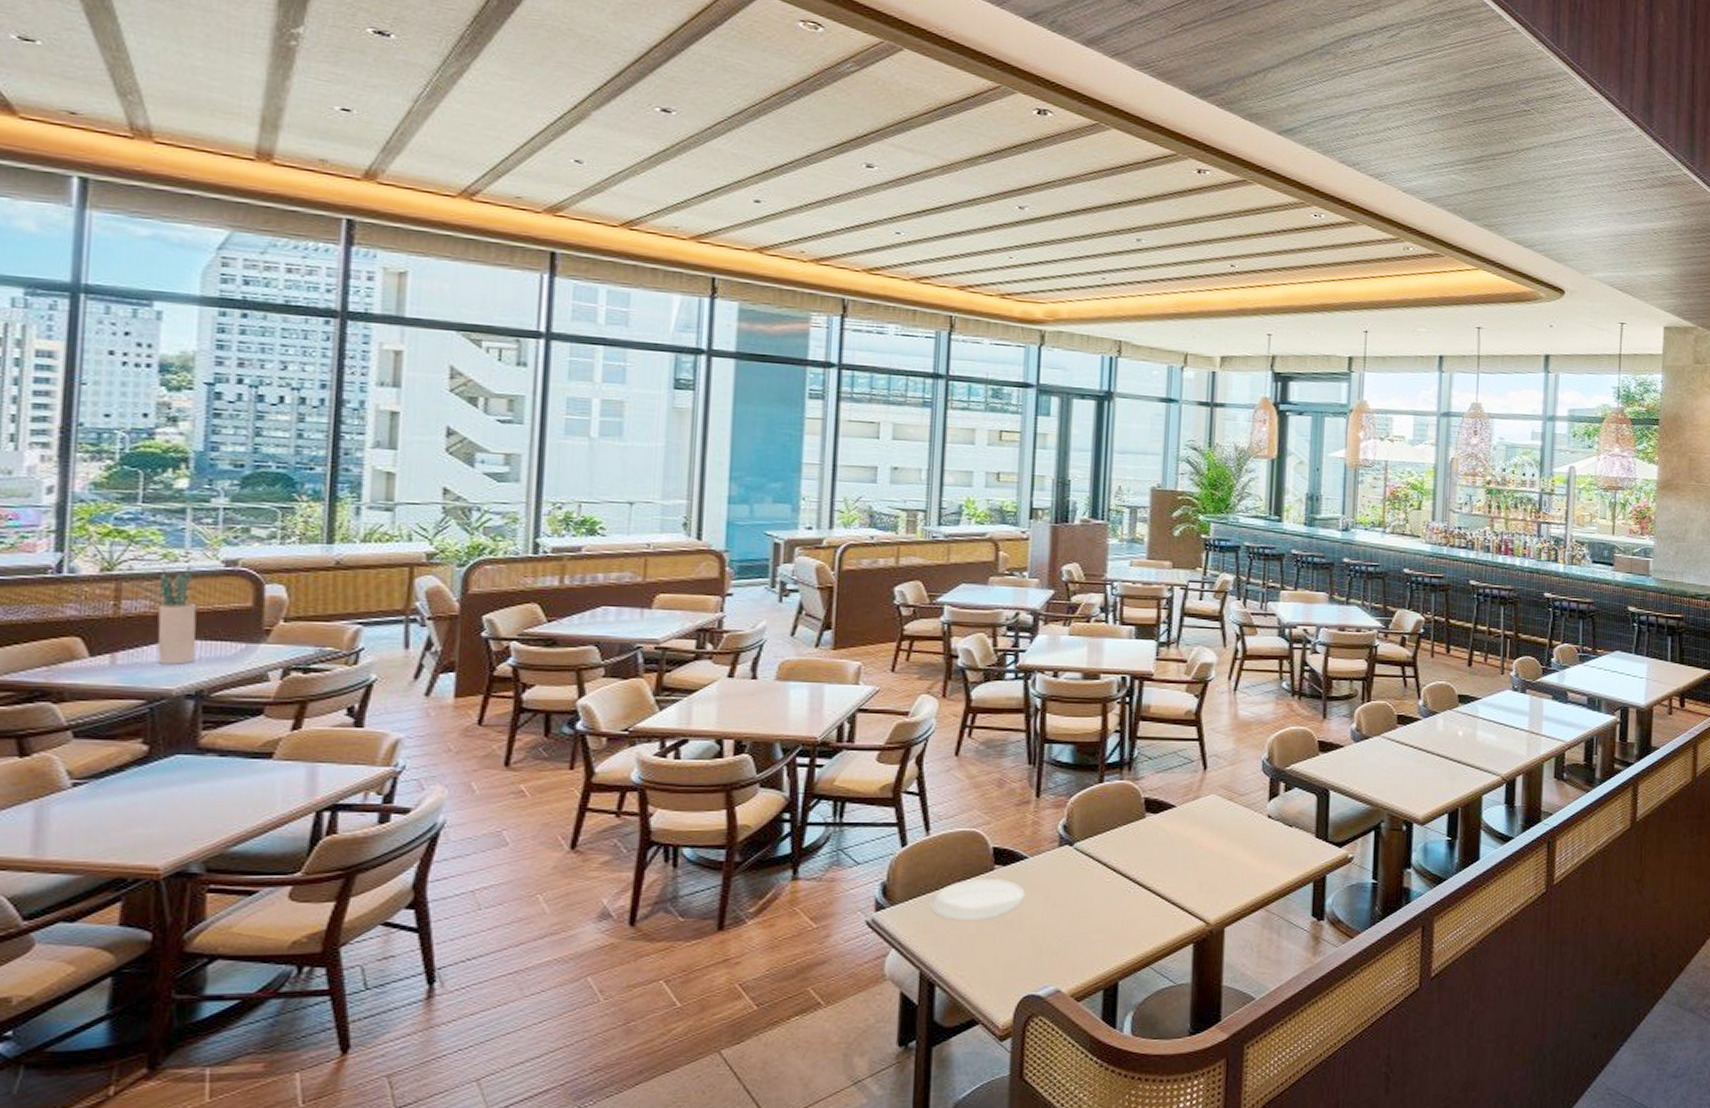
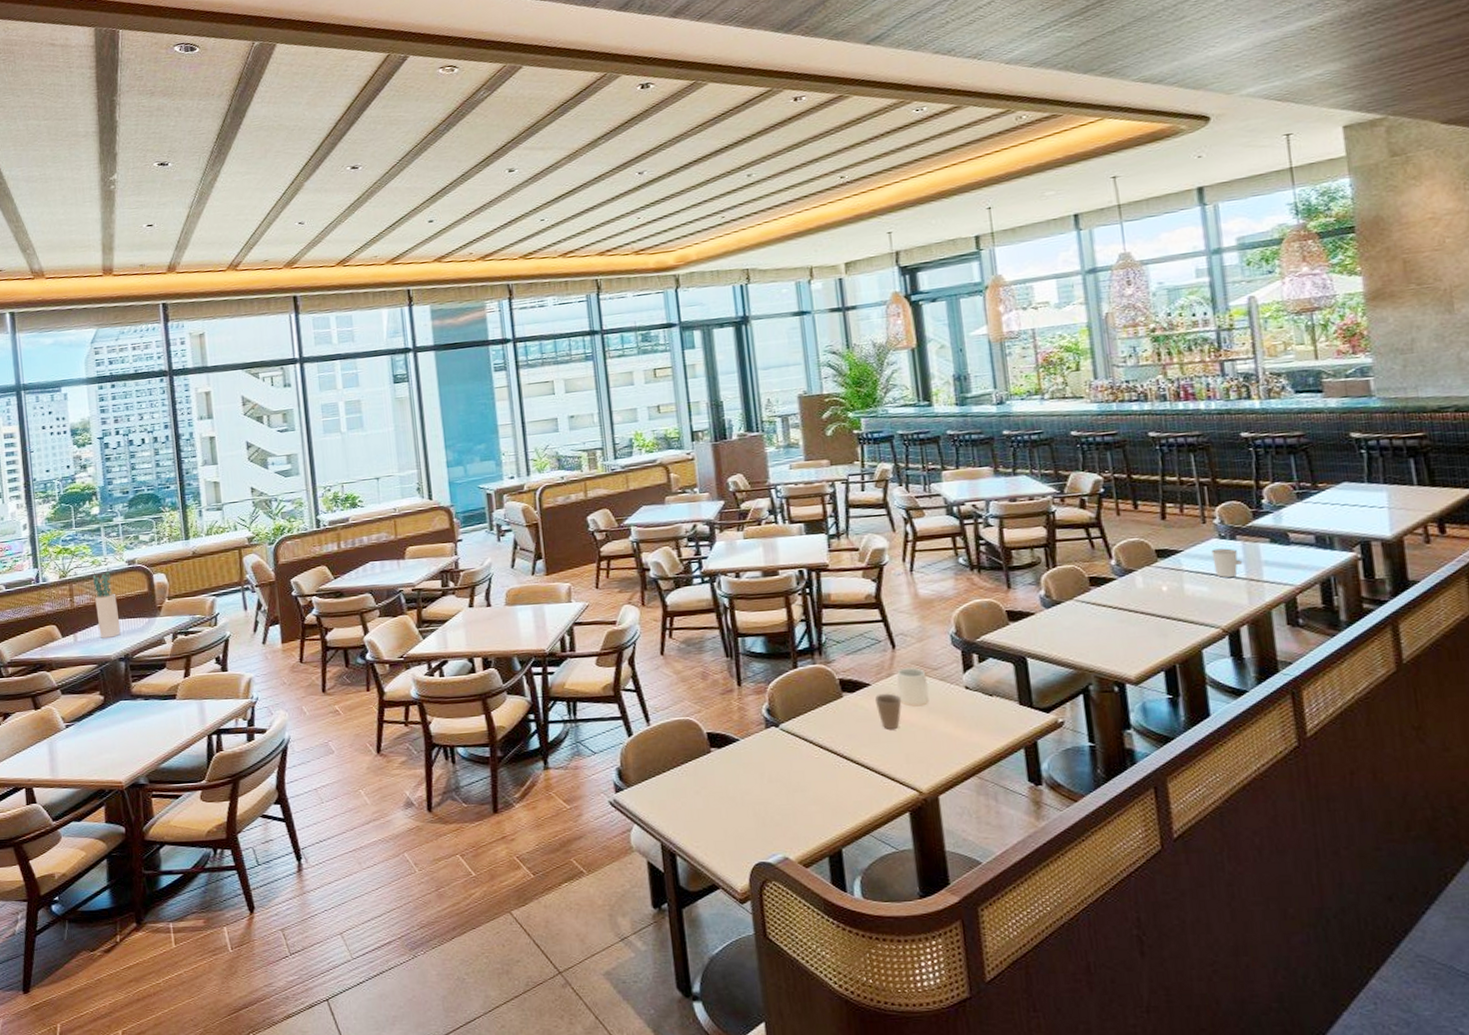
plate: present [930,877,1025,921] -> none [660,759,742,799]
cup: none [1178,817,1204,856] -> present [875,693,902,730]
mug: none [1202,792,1233,833] -> present [897,667,929,707]
cup: none [1504,700,1528,729] -> present [1211,548,1243,578]

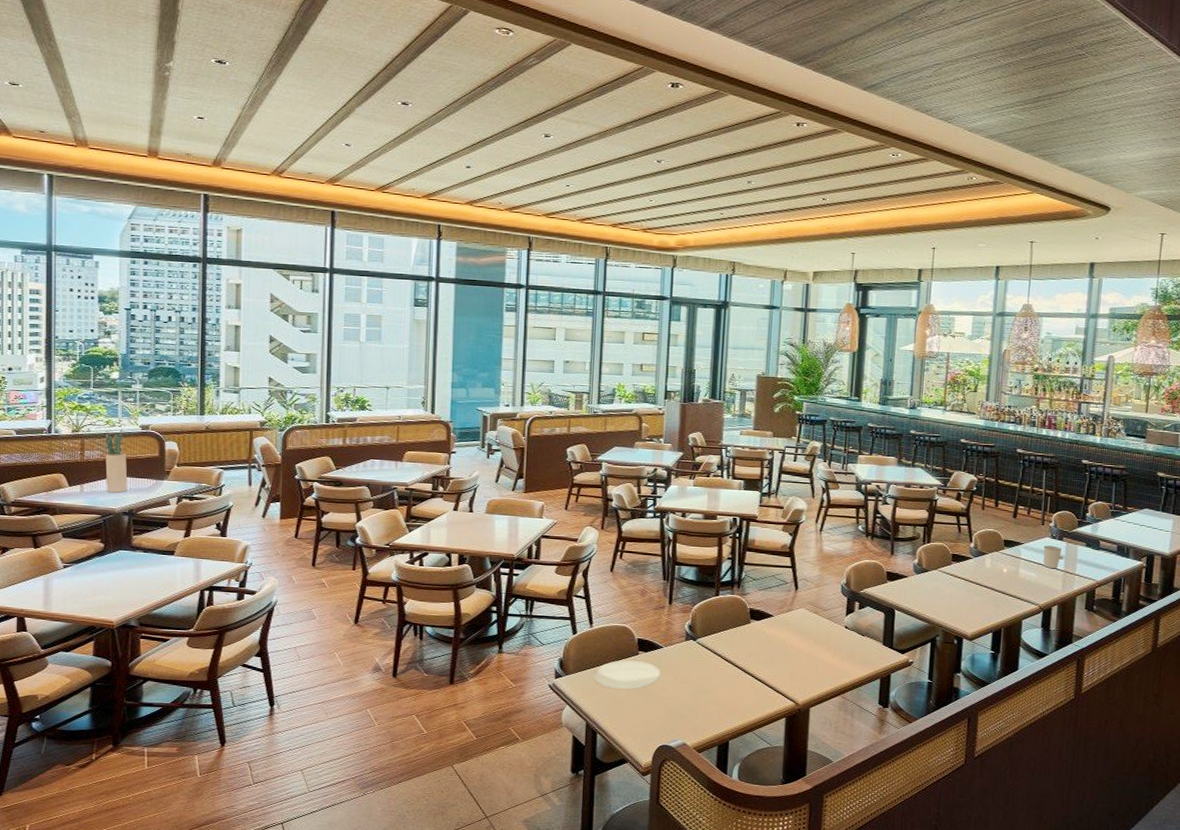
plate: none [660,759,742,799] -> present [593,659,661,690]
cup: present [875,693,902,730] -> none [775,624,795,654]
mug: present [897,667,929,707] -> none [793,606,818,638]

